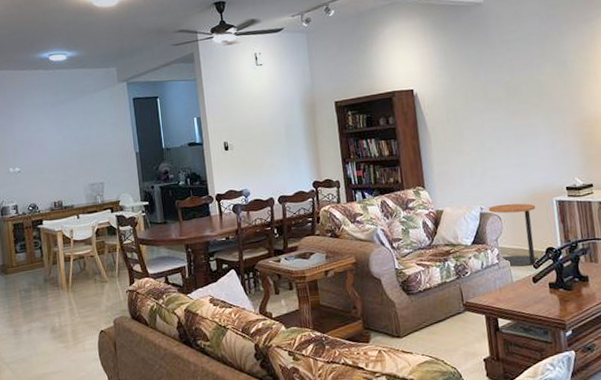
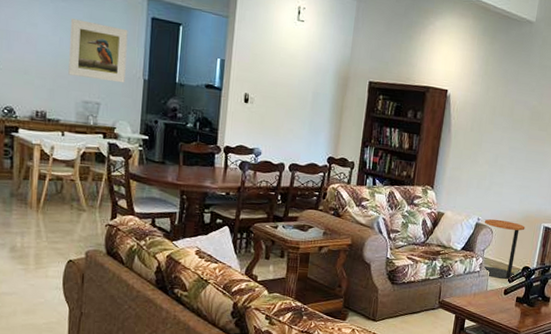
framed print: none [69,113,121,165] -> present [68,18,128,84]

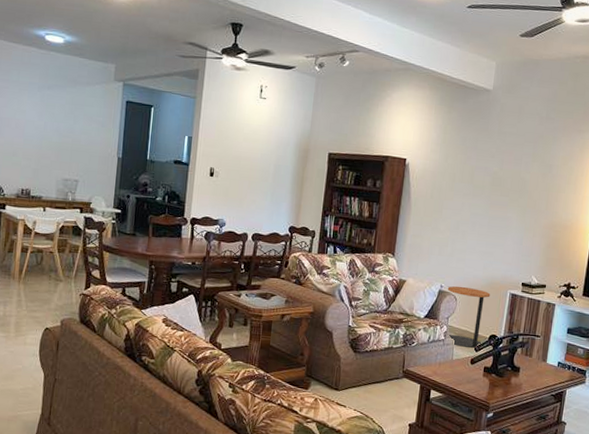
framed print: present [68,18,128,84] -> none [51,105,105,162]

